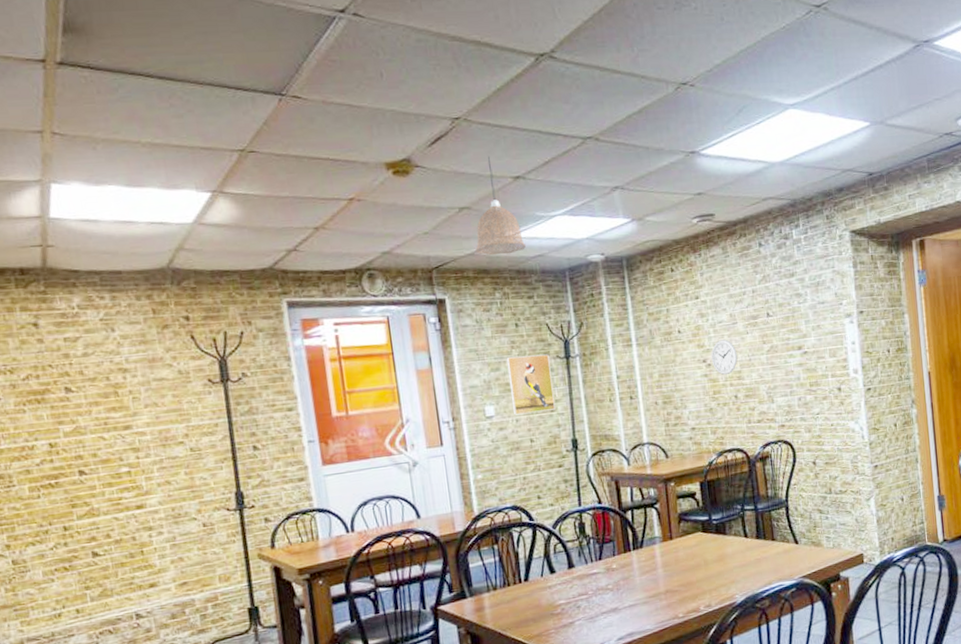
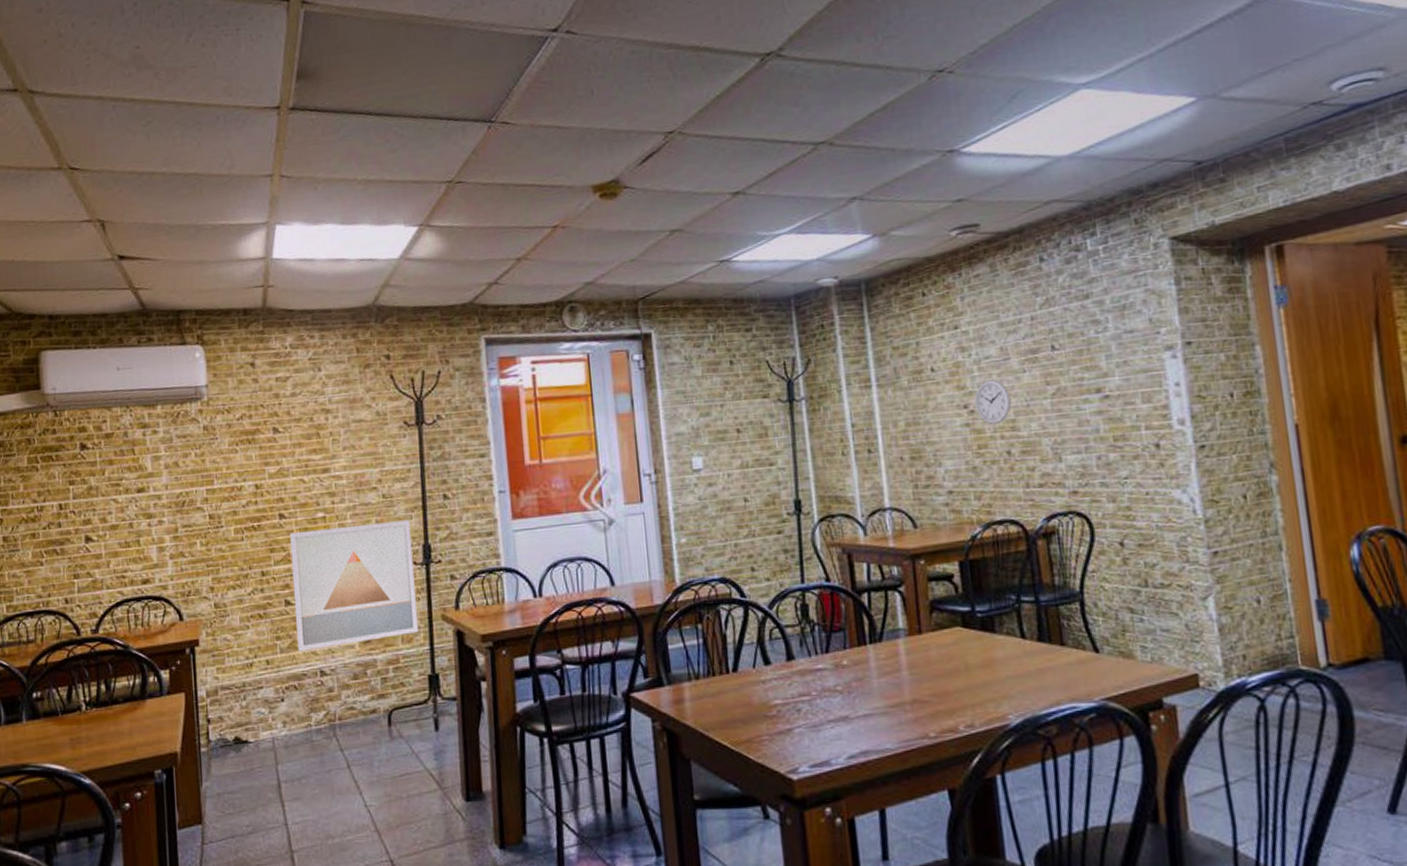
wall art: none [92,470,236,598] -> present [290,519,419,652]
pendant lamp: present [475,156,526,256] -> none [687,171,744,283]
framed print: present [506,354,555,416] -> none [718,396,775,469]

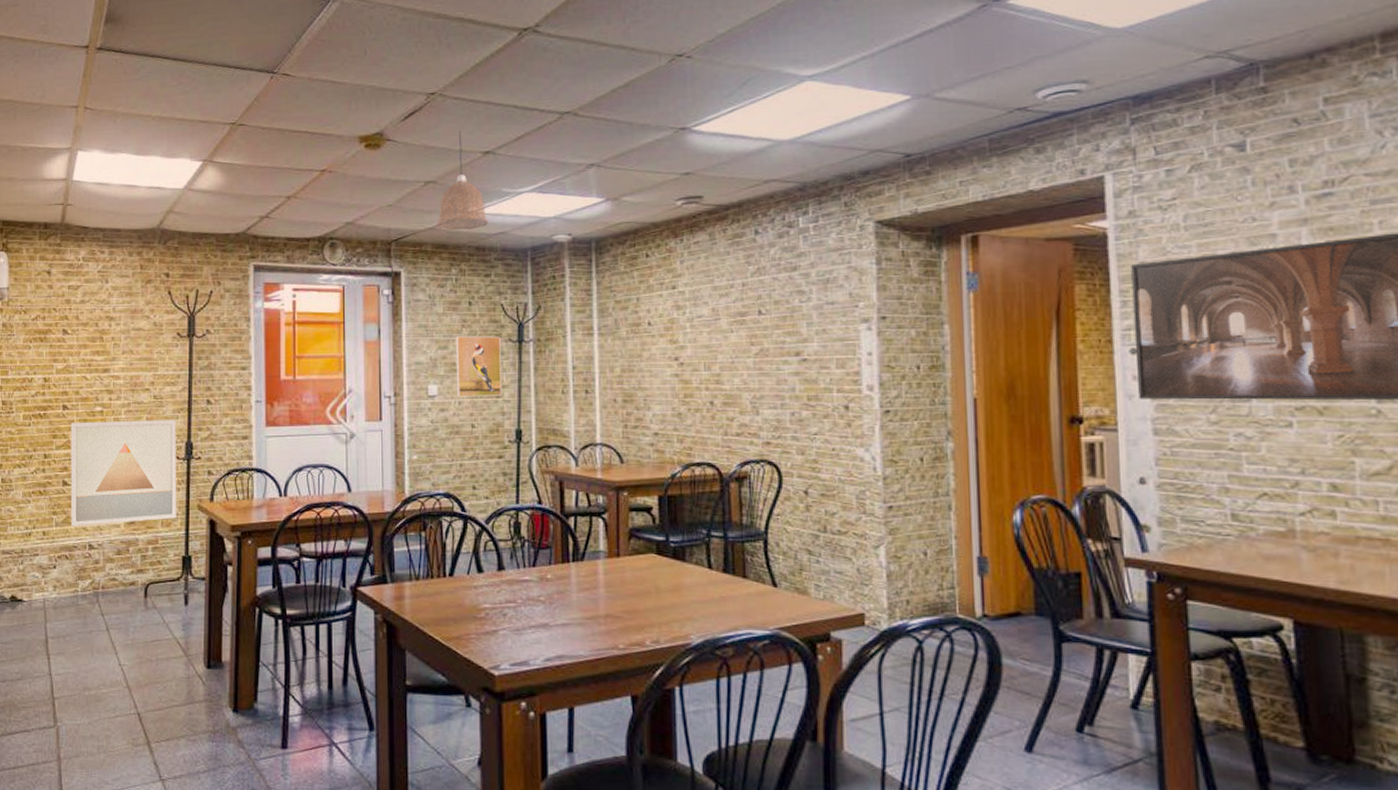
pendant lamp: none [687,171,744,283] -> present [436,131,488,231]
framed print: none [718,396,775,469] -> present [455,335,501,397]
wall clock: present [974,379,1011,425] -> none [685,337,717,377]

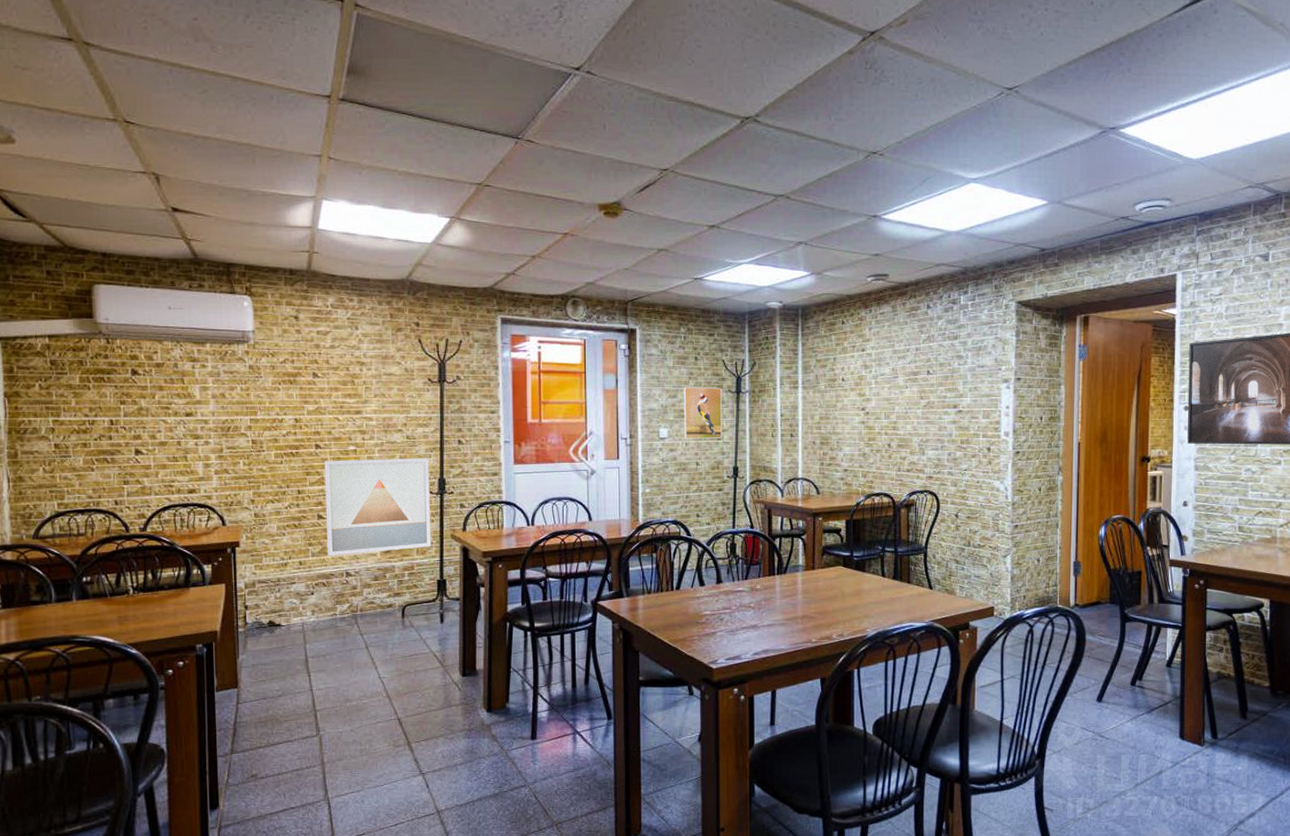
pendant lamp: present [436,131,488,231] -> none [668,205,712,294]

